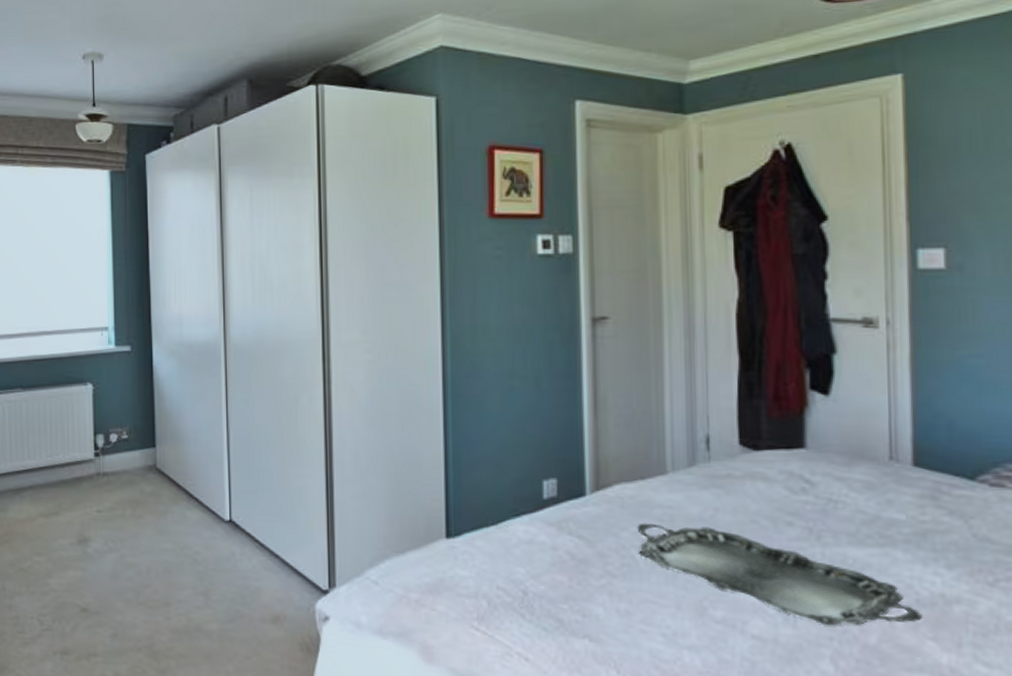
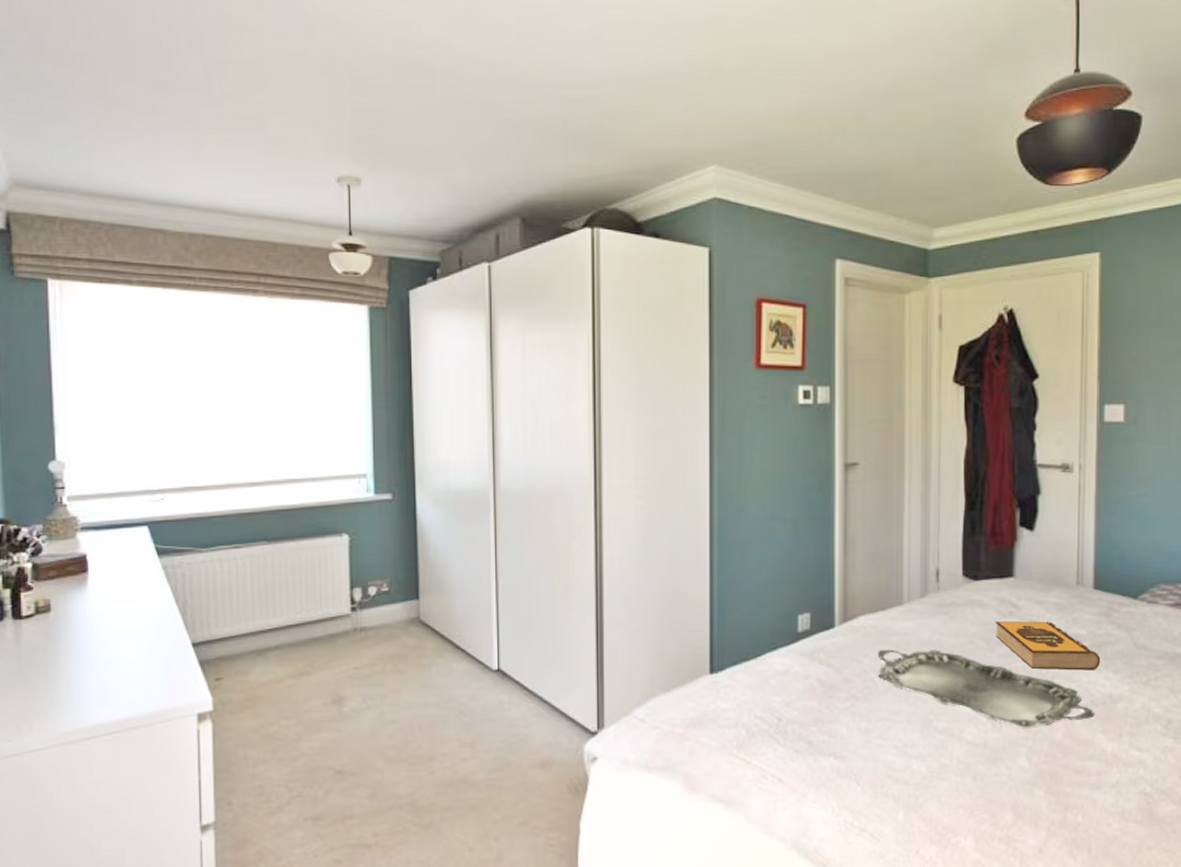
hardback book: none [782,499,927,564] -> present [995,621,1101,671]

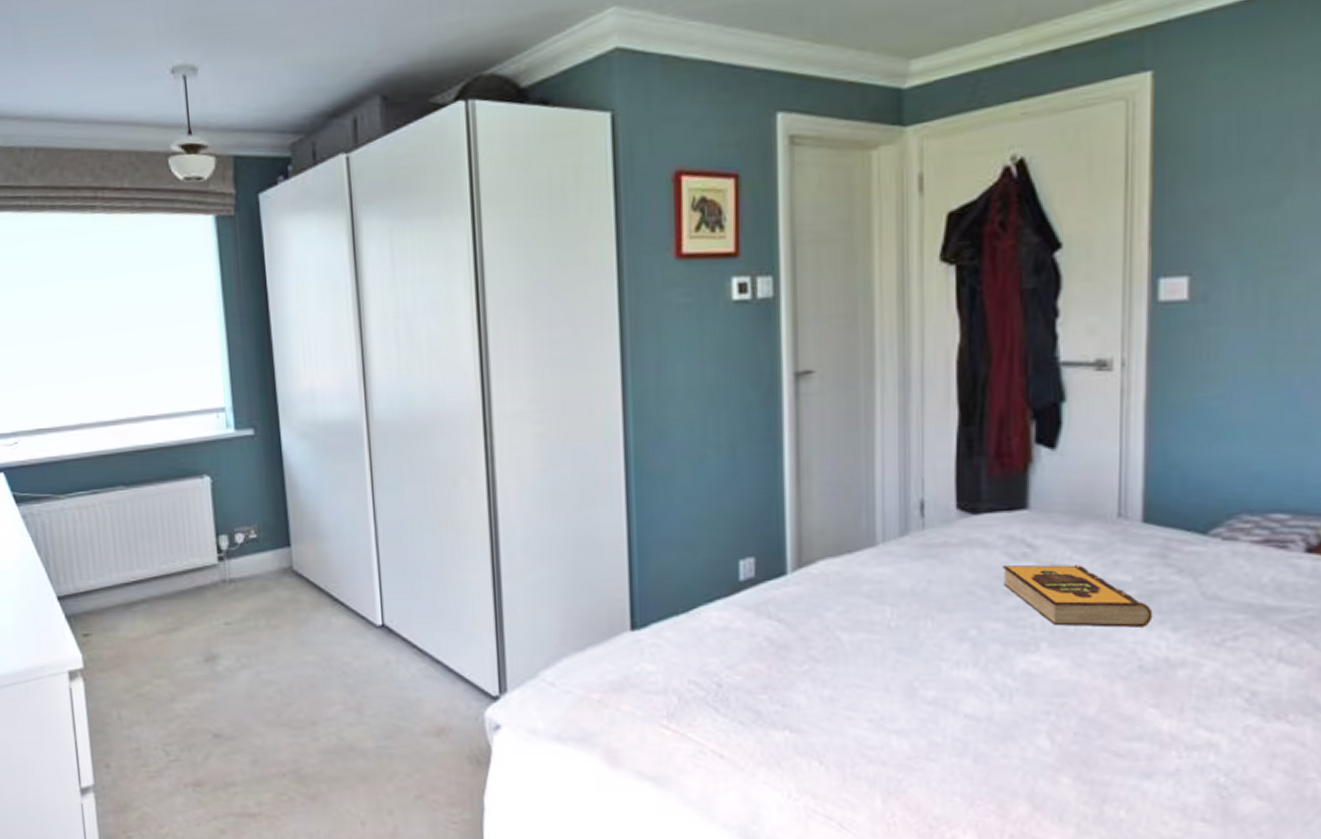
serving tray: present [877,649,1095,728] -> none [843,601,1145,699]

